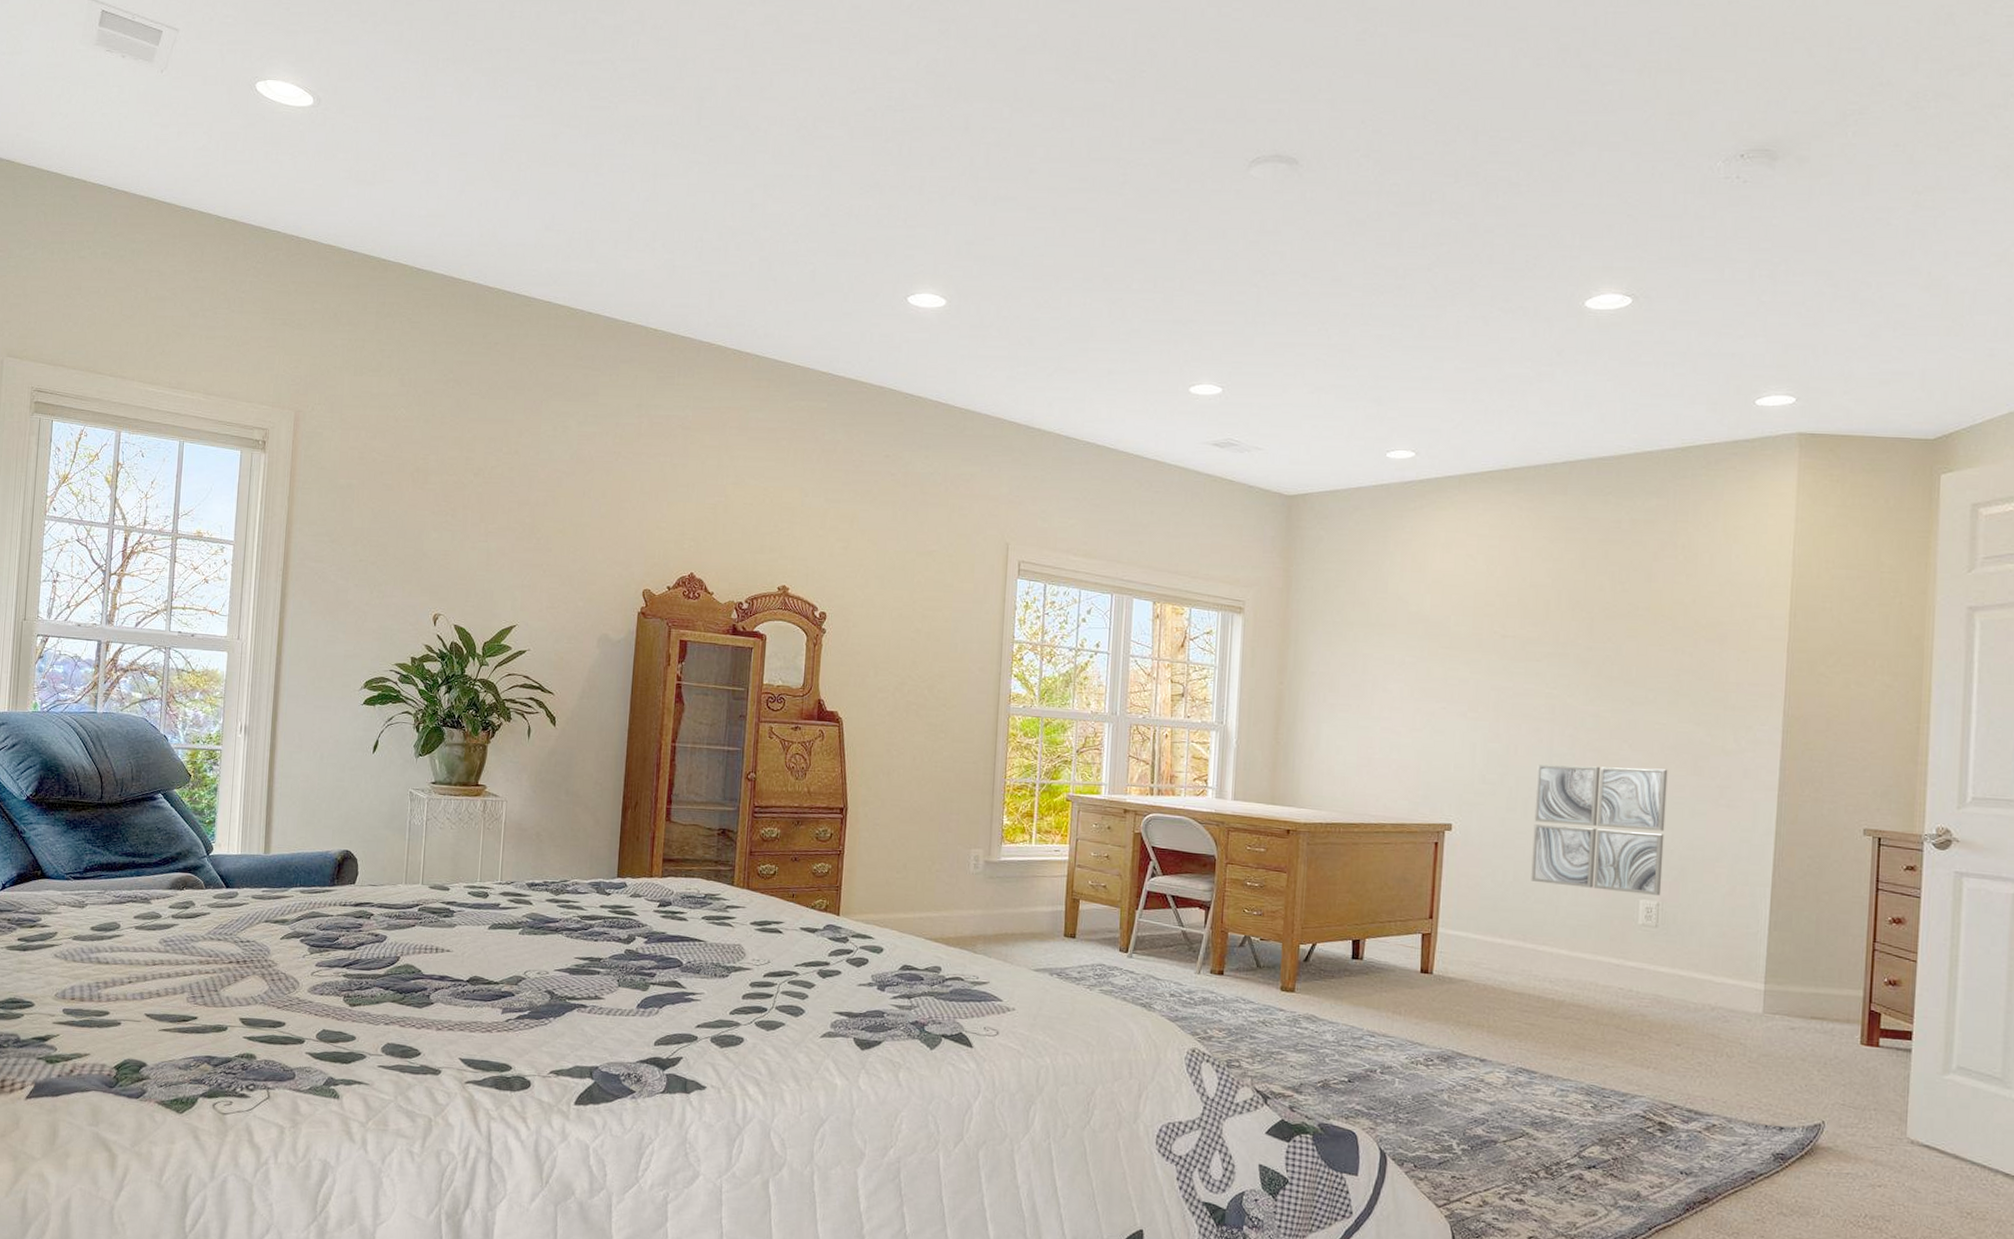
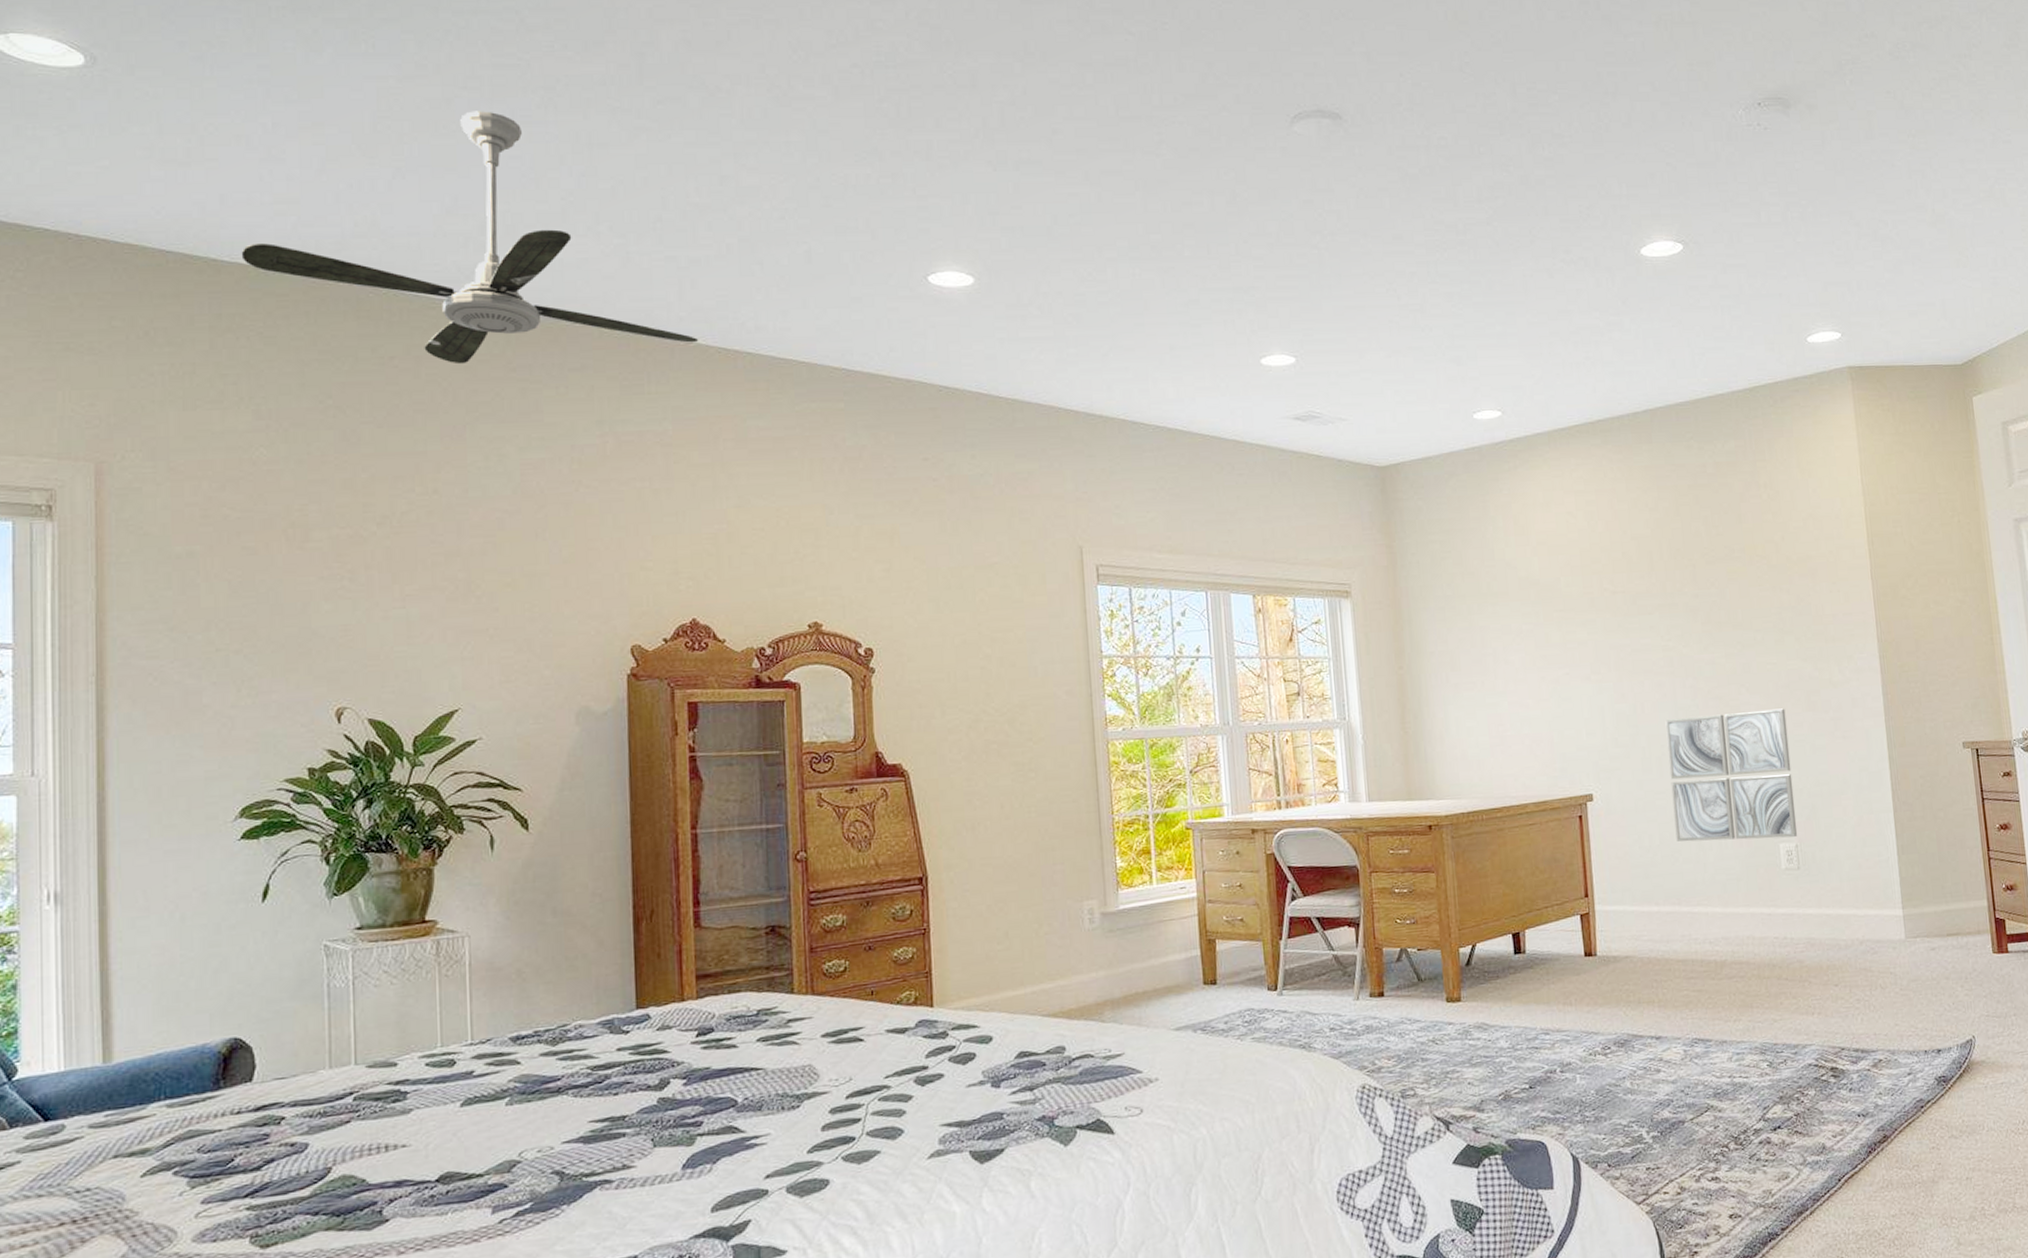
ceiling fan: none [402,145,720,352] -> present [241,111,699,365]

